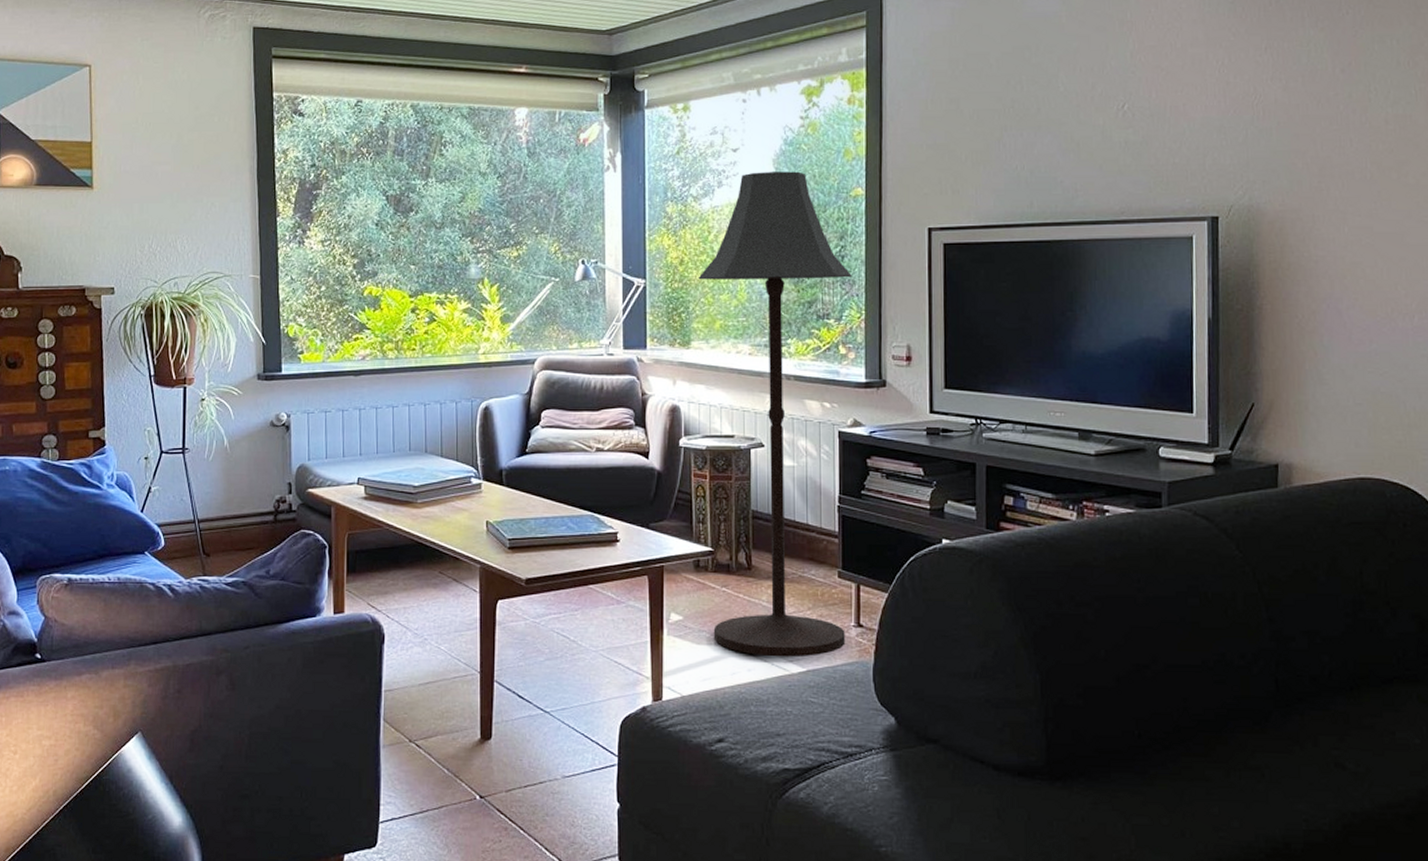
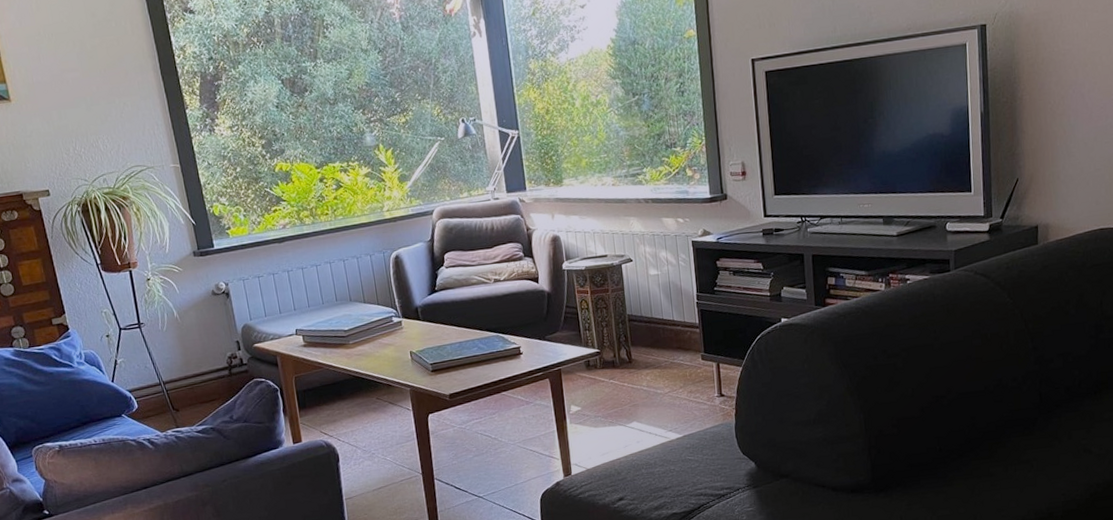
floor lamp: present [698,171,852,658] -> none [563,20,712,430]

